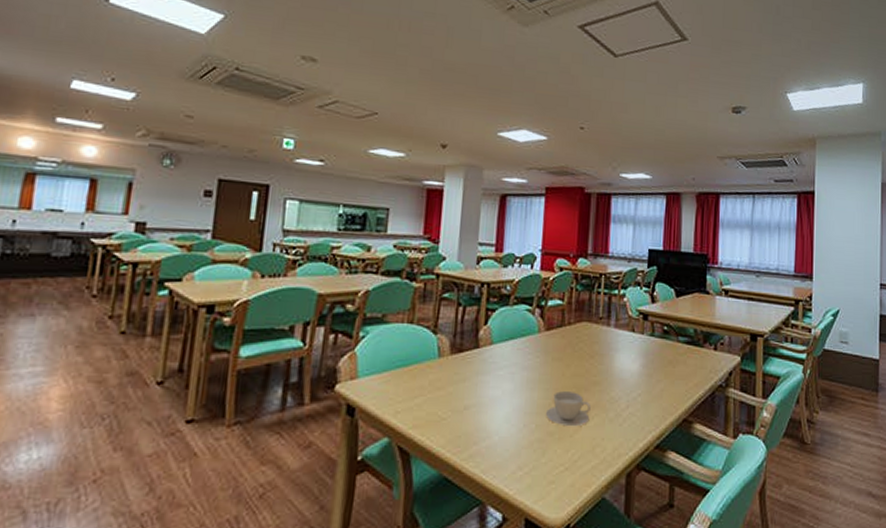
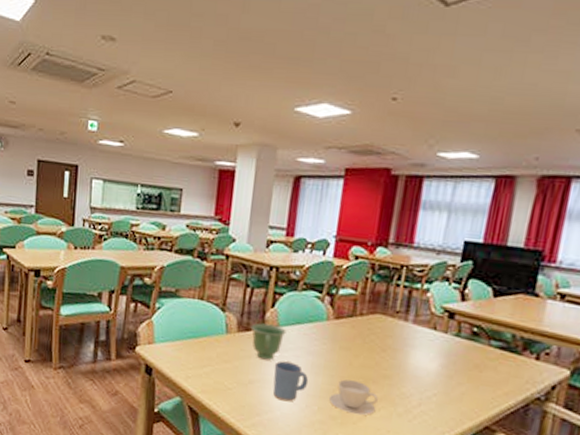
teacup: none [464,342,500,381] -> present [250,323,286,360]
mug: none [489,380,525,424] -> present [272,361,309,402]

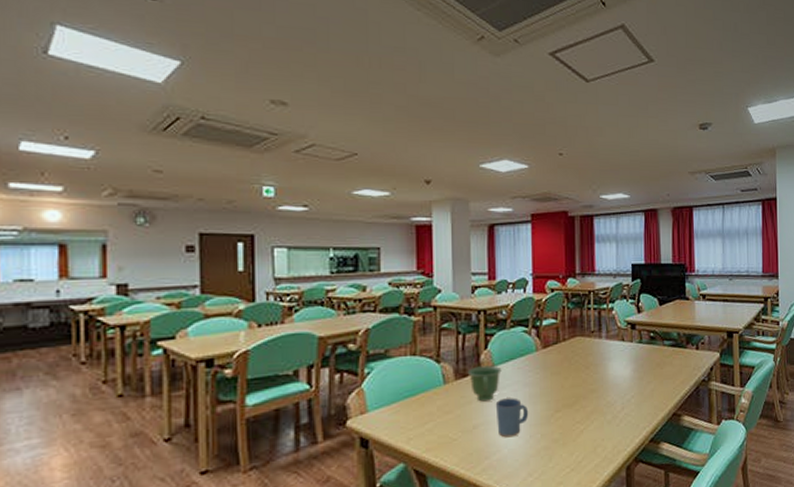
teacup: present [329,379,378,415] -> none [550,401,590,432]

